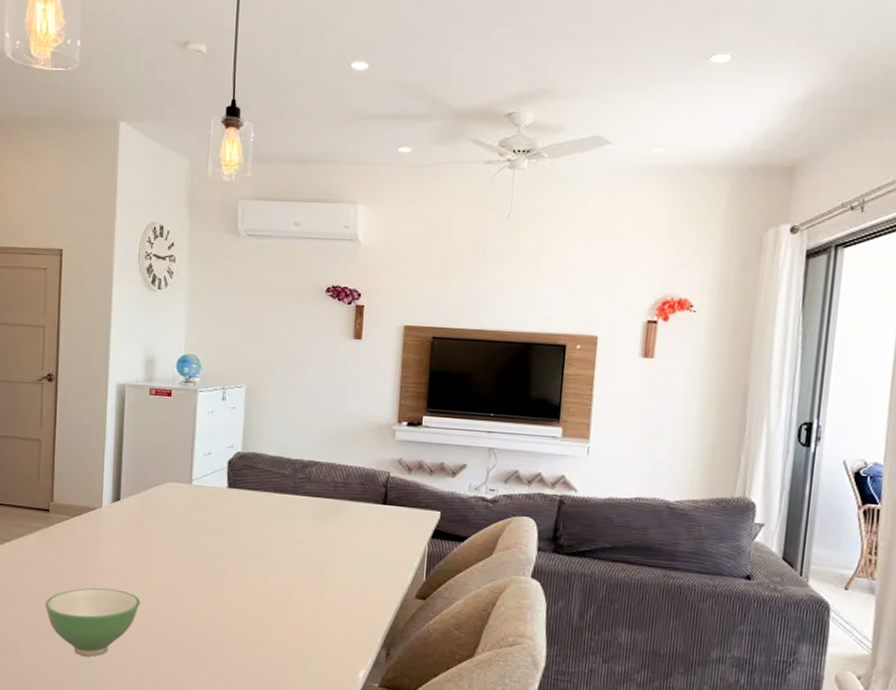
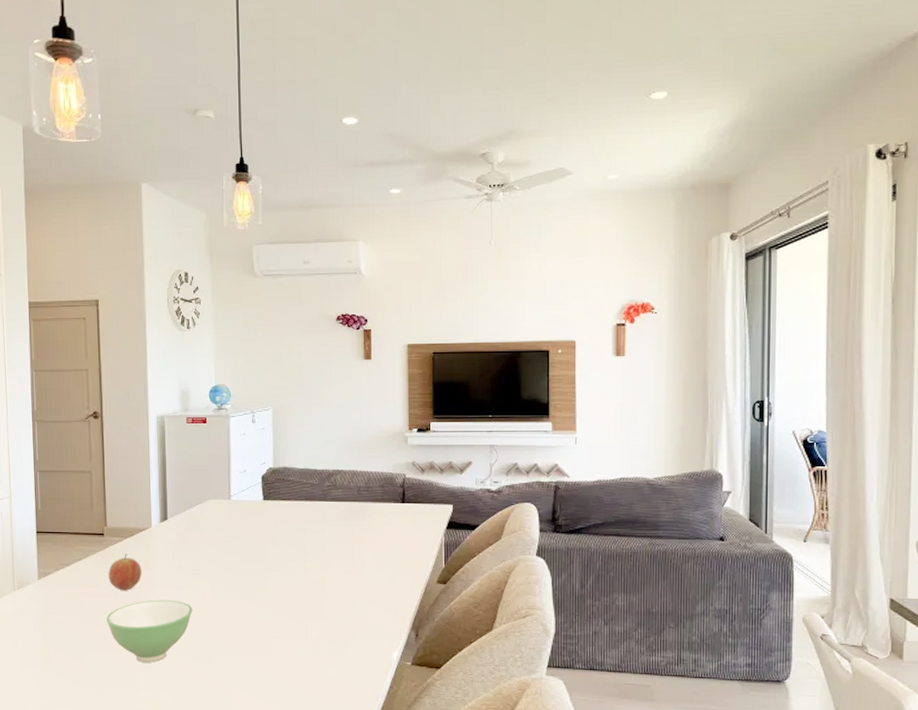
fruit: none [51,534,88,575] -> present [108,554,142,591]

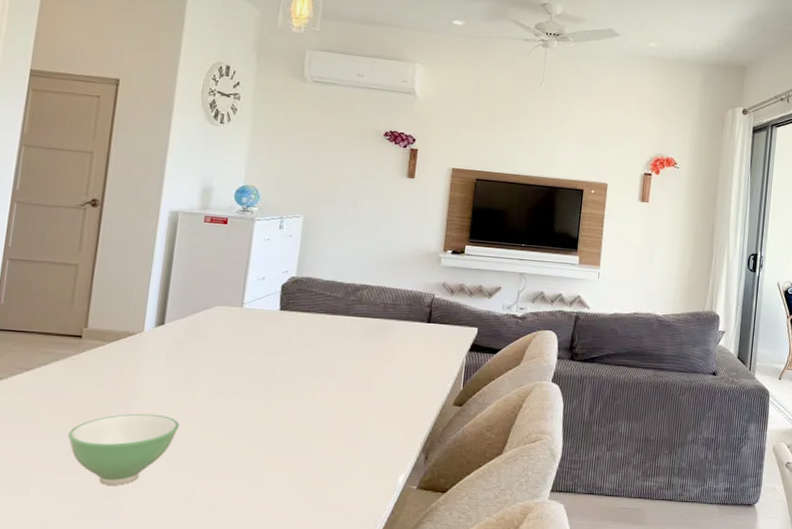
fruit: present [108,554,142,591] -> none [79,360,124,402]

